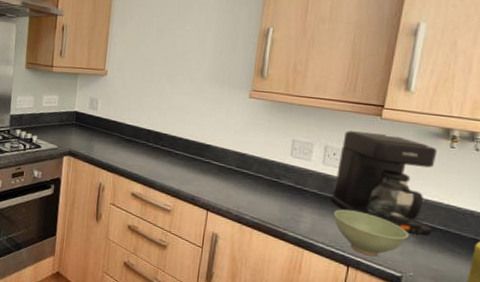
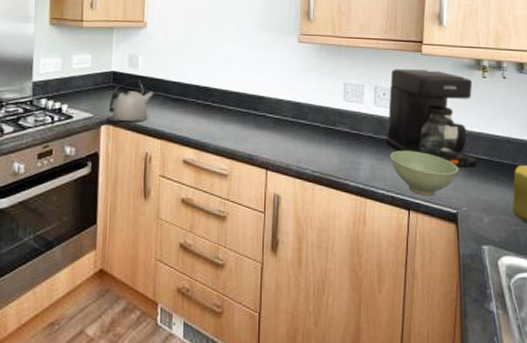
kettle: none [70,119,110,156] -> present [108,79,154,122]

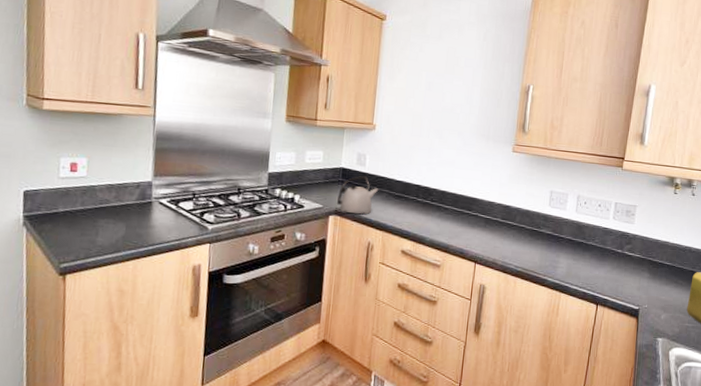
coffee maker: present [385,69,477,167] -> none [582,181,665,271]
bowl: present [390,150,459,196] -> none [585,253,645,294]

